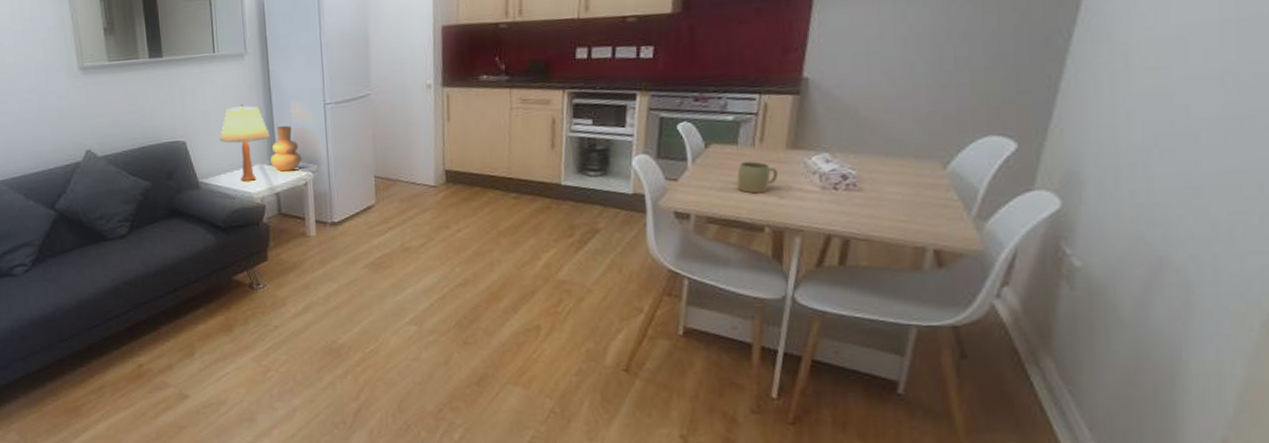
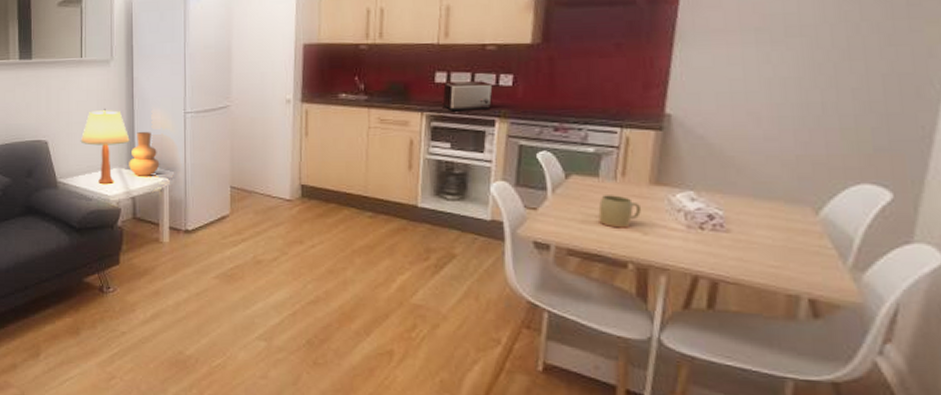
toaster: none [584,54,634,88] -> present [443,81,493,112]

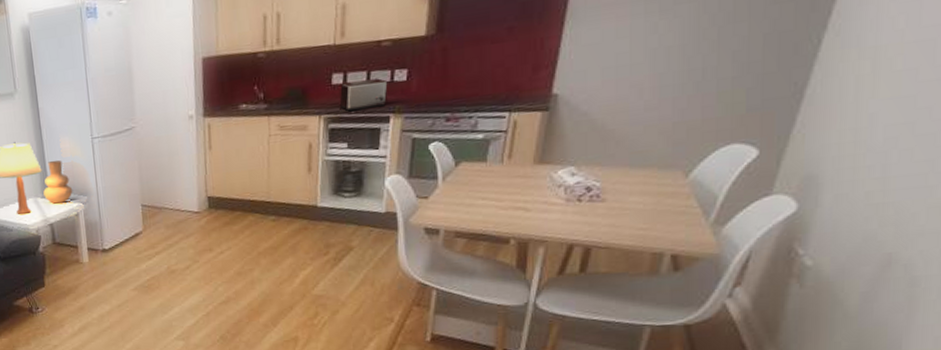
mug: present [598,195,641,228] -> none [485,177,524,208]

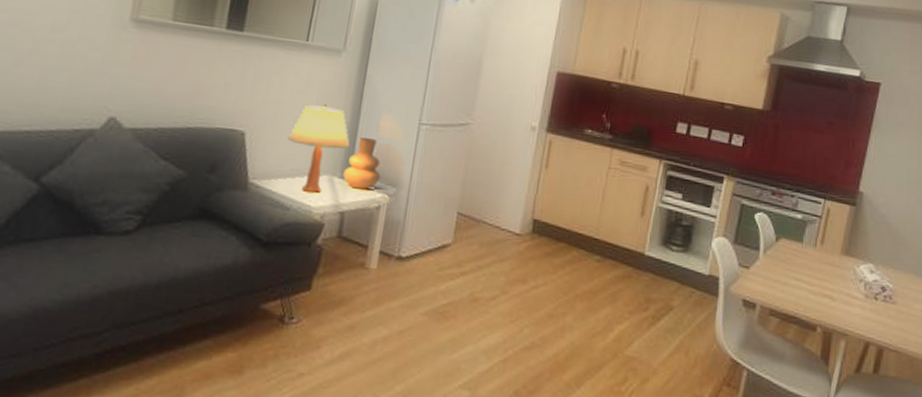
toaster: present [340,78,388,112] -> none [681,133,726,167]

